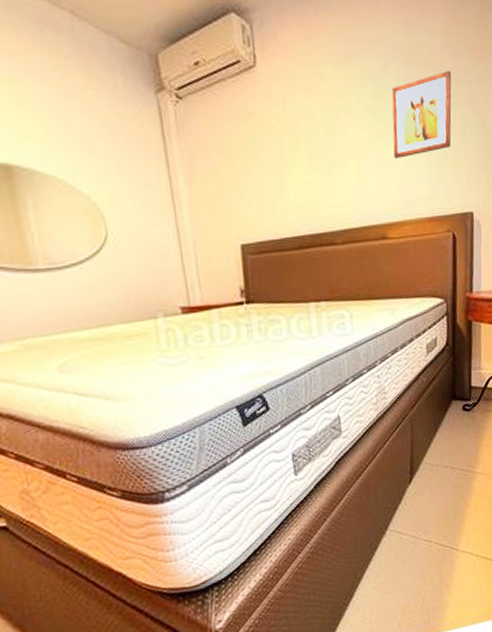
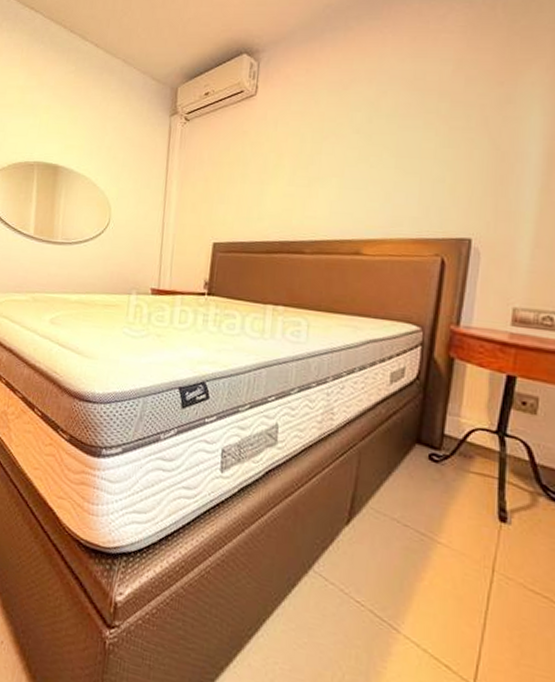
wall art: present [392,70,452,159] -> none [381,95,462,179]

